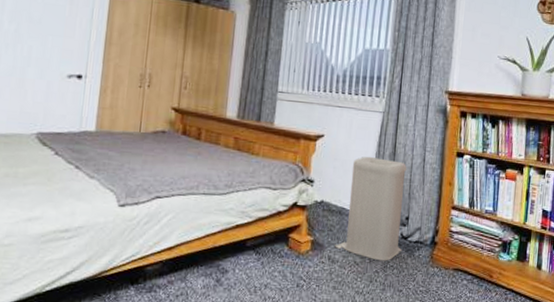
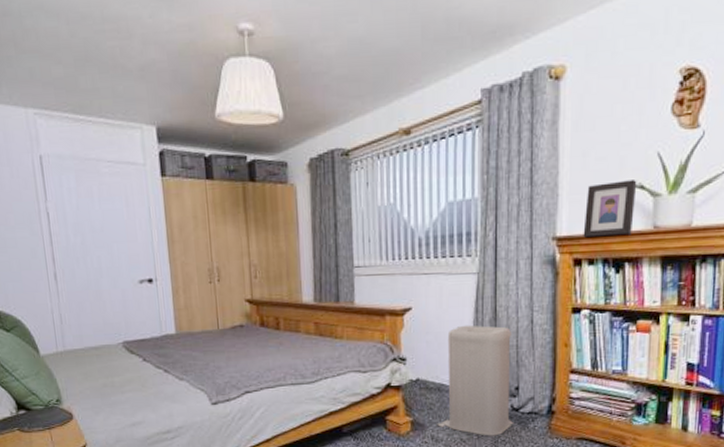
picture frame: none [469,54,511,99] -> present [583,180,637,239]

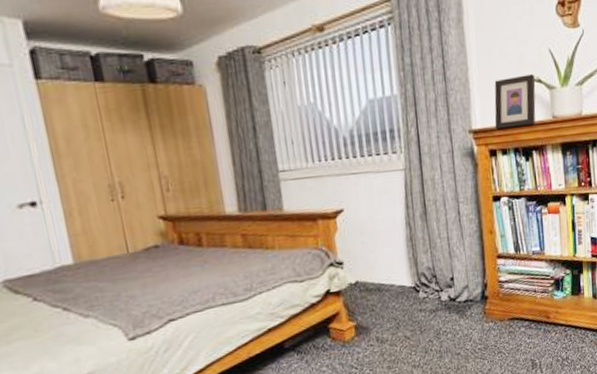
laundry basket: present [437,325,514,436] -> none [380,220,453,330]

